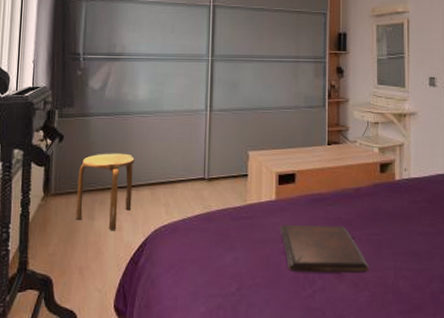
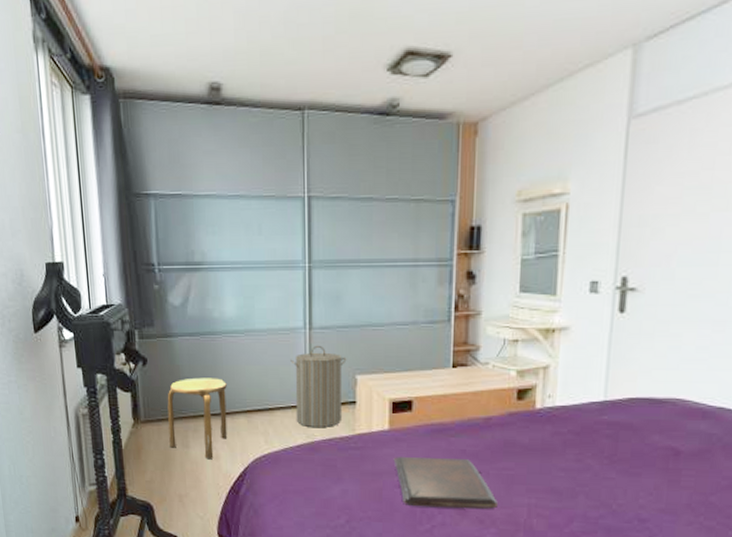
laundry hamper: none [192,125,241,198] -> present [290,345,347,427]

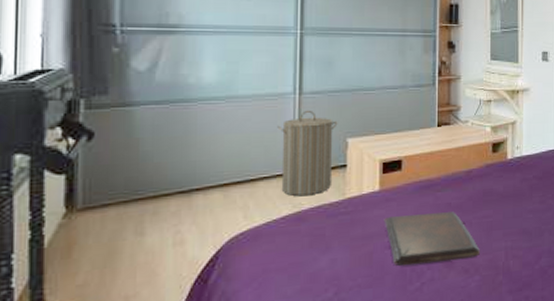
stool: present [167,377,228,459] -> none [117,150,200,245]

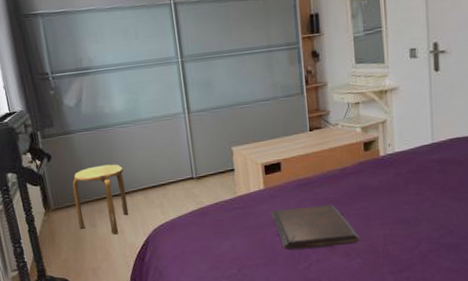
stool: none [117,150,200,245] -> present [72,164,129,234]
laundry hamper: present [277,110,338,196] -> none [175,125,224,196]

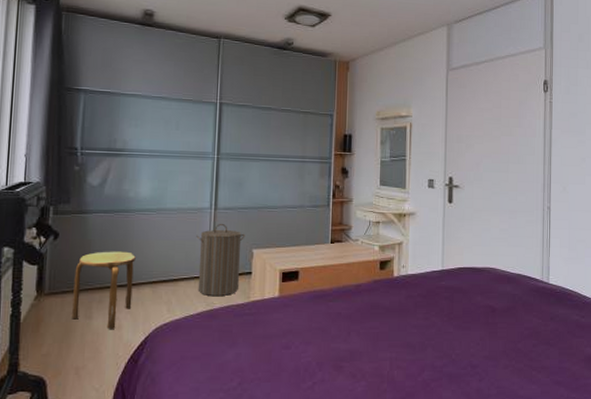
laundry hamper: none [175,125,224,196] -> present [196,223,245,296]
book: present [270,205,359,250] -> none [282,321,366,366]

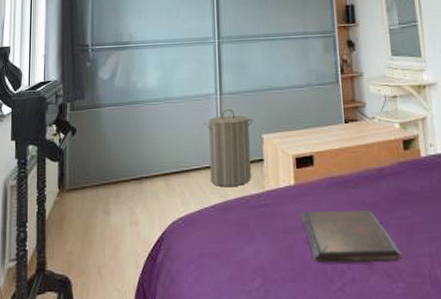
stool: present [72,251,136,329] -> none [92,143,147,225]
book: none [282,321,366,366] -> present [301,210,402,264]

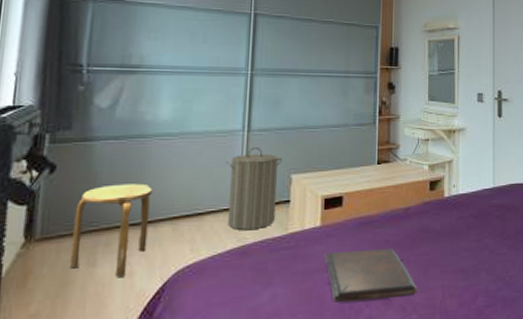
stool: none [92,143,147,225] -> present [70,183,153,277]

